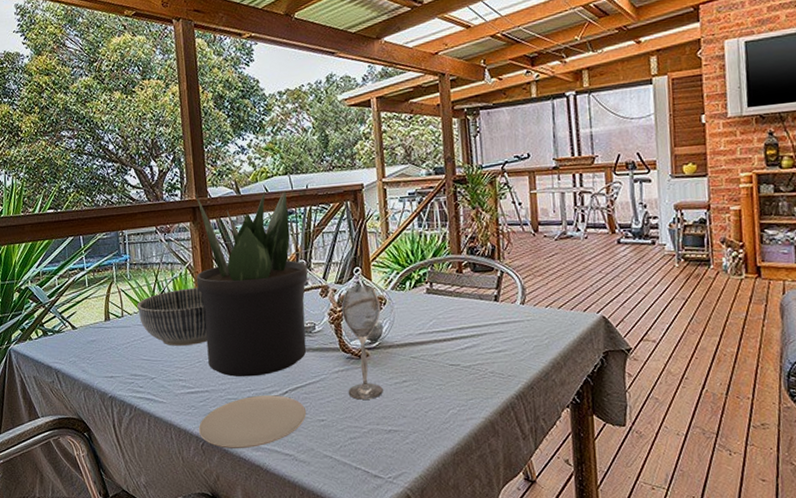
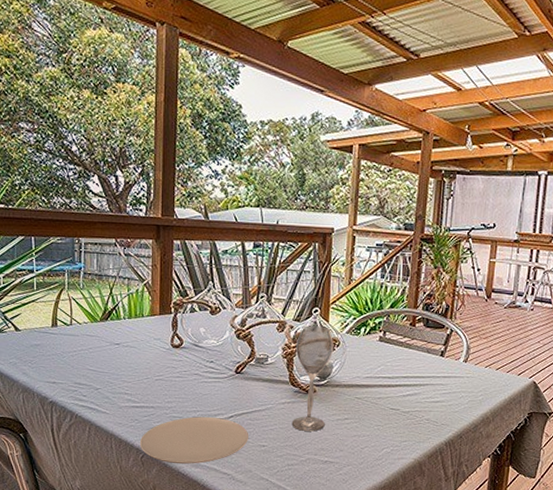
bowl: present [137,287,208,346] -> none [88,305,159,362]
planter: present [194,190,308,377] -> none [153,210,267,399]

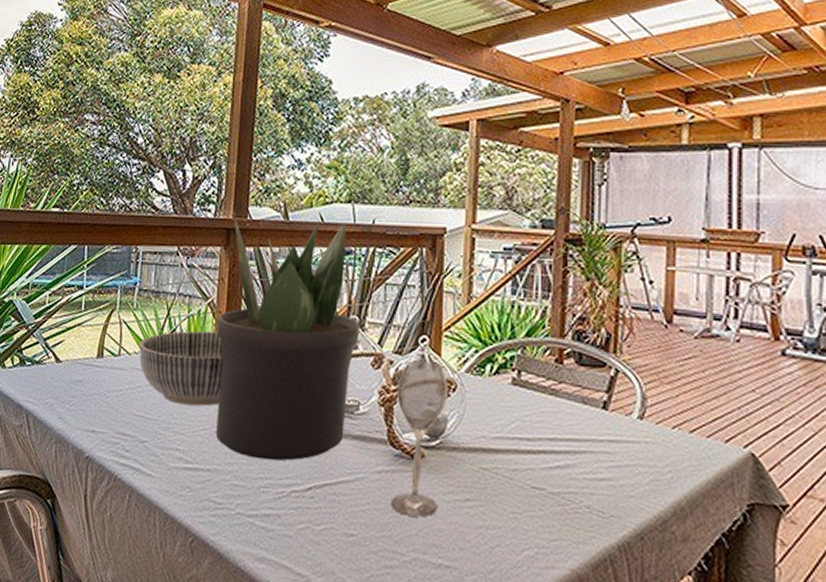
bowl: none [88,305,159,362] -> present [139,330,223,406]
plate: present [139,416,249,464] -> none [189,486,333,557]
planter: none [153,210,267,399] -> present [216,209,360,461]

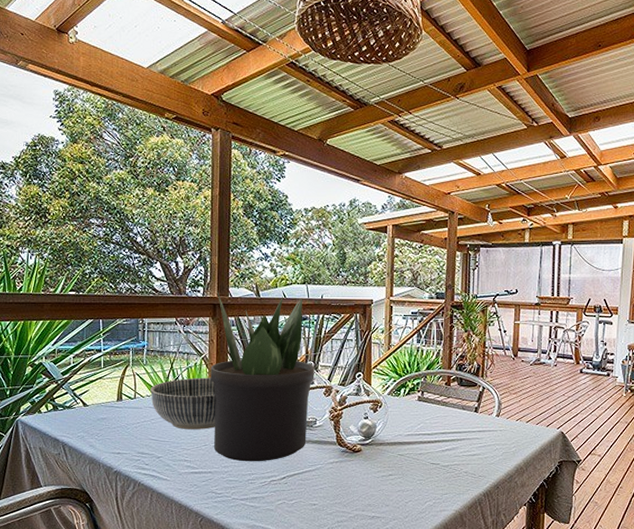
wineglass: present [390,360,449,517] -> none [340,389,377,489]

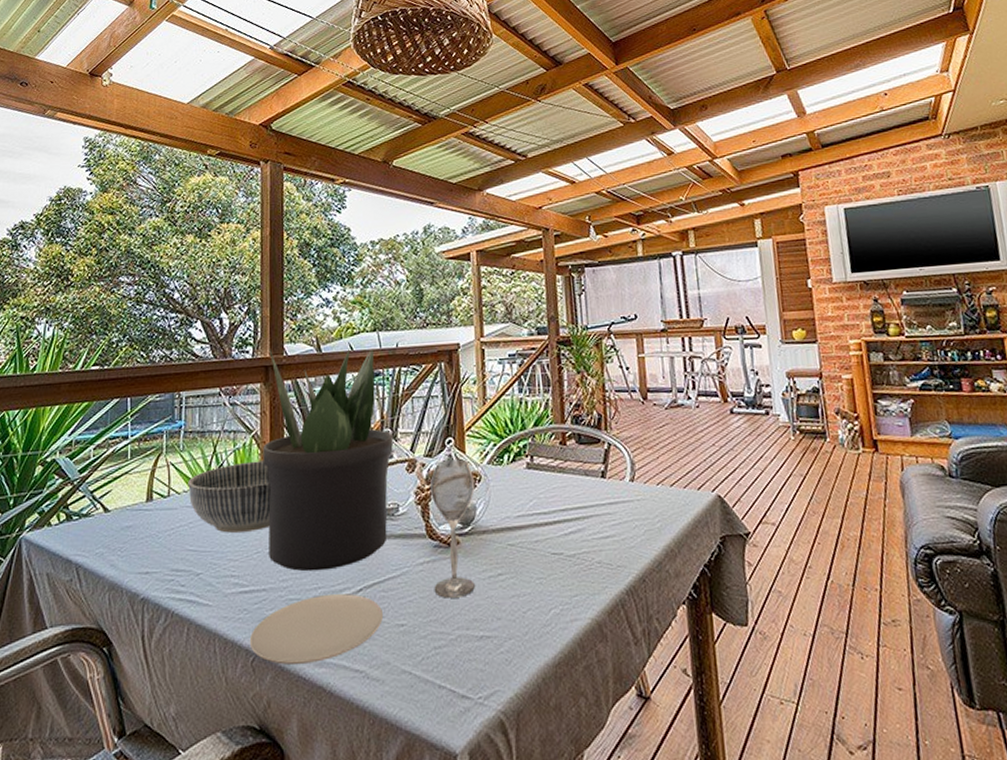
plate: none [198,479,301,525] -> present [249,593,384,665]
wineglass: none [340,389,377,489] -> present [430,459,475,598]

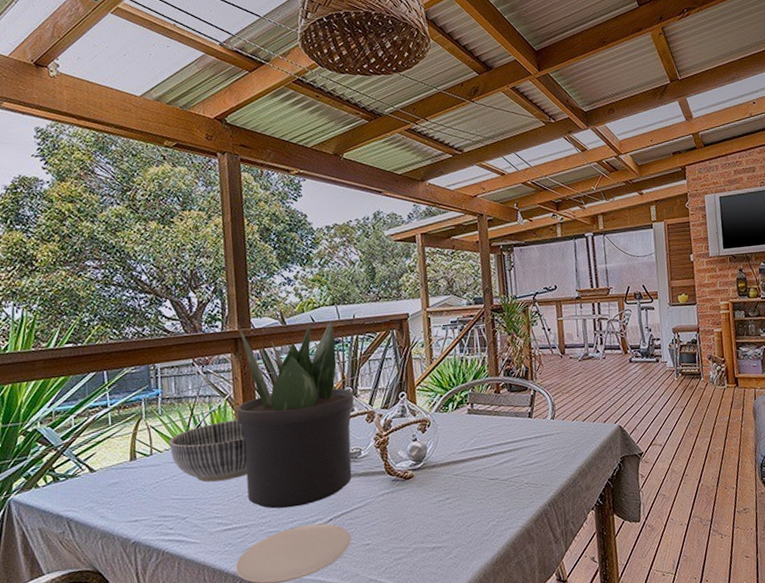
wineglass: present [430,459,475,598] -> none [387,409,428,521]

